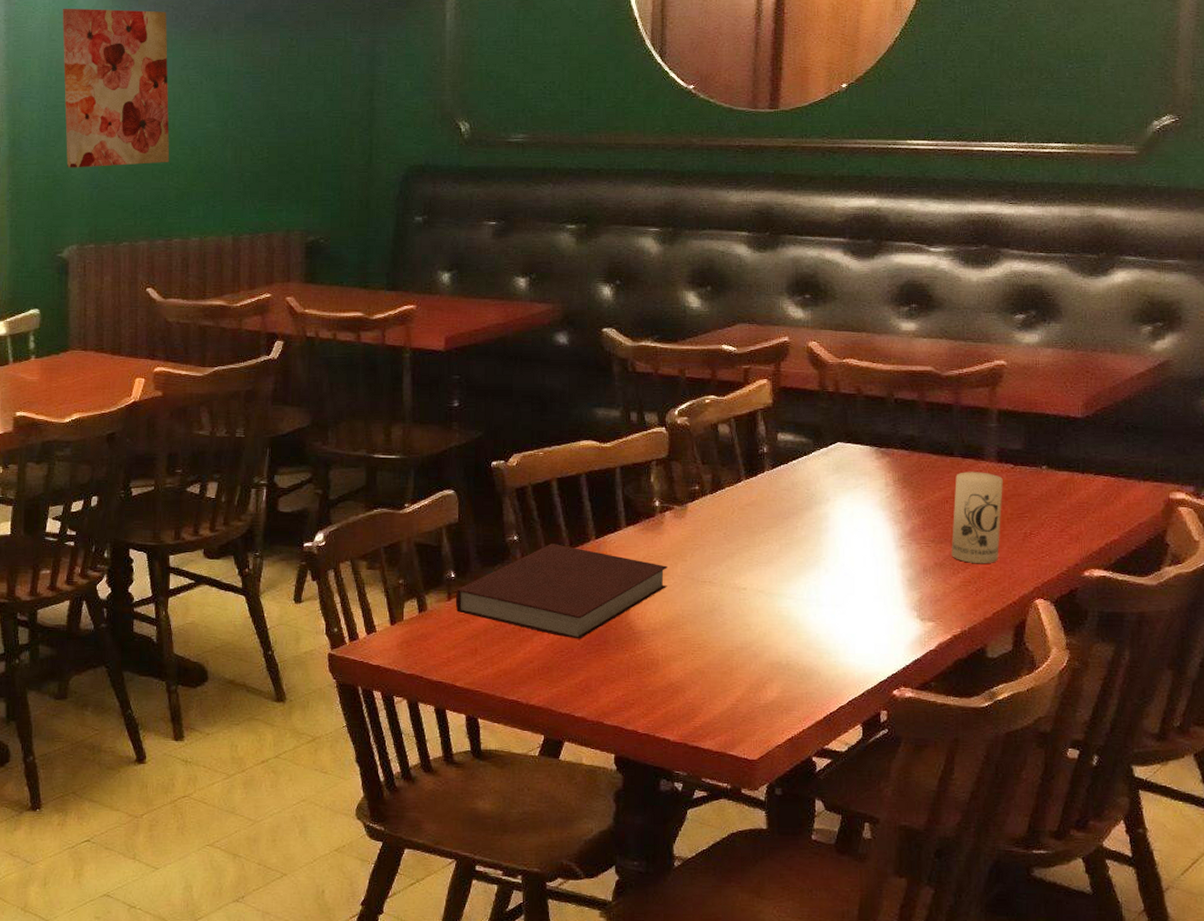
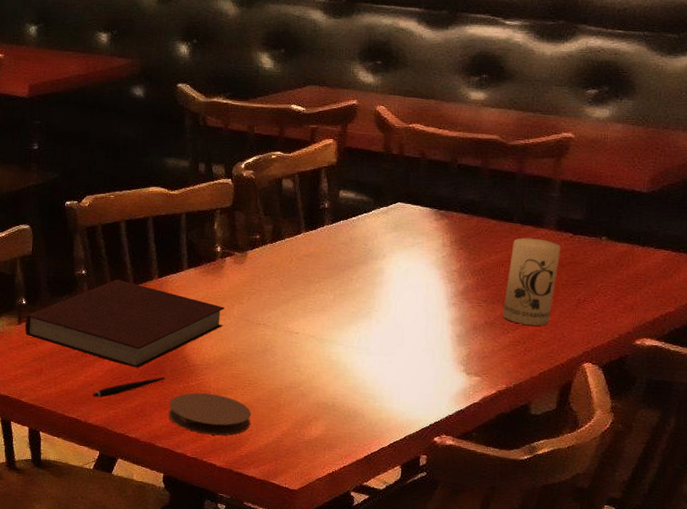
pen: none [533,647,610,676] -> present [93,377,166,398]
coaster: none [615,661,704,707] -> present [168,392,252,436]

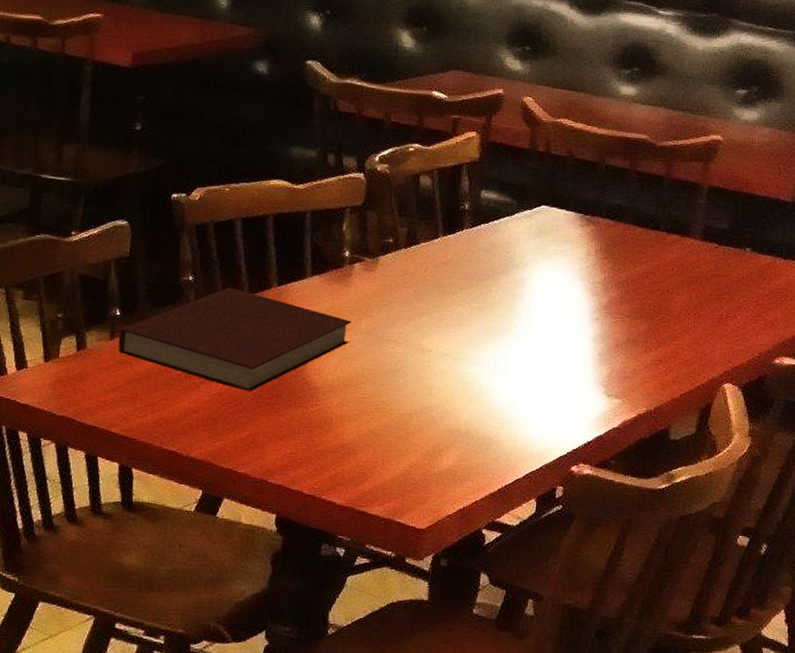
pen: present [93,377,166,398] -> none [197,401,282,427]
coaster: present [168,392,252,436] -> none [283,419,378,469]
candle: present [502,237,561,326] -> none [645,247,706,344]

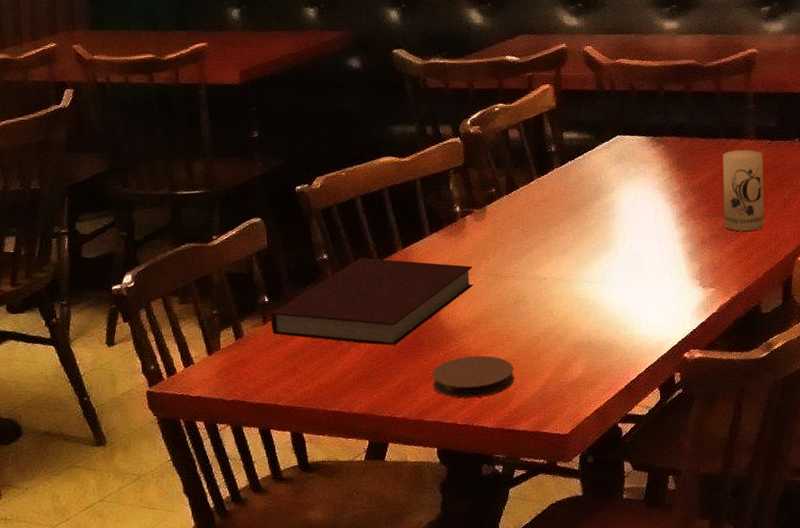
coaster: none [283,419,378,469] -> present [432,355,514,399]
candle: none [645,247,706,344] -> present [722,149,765,231]

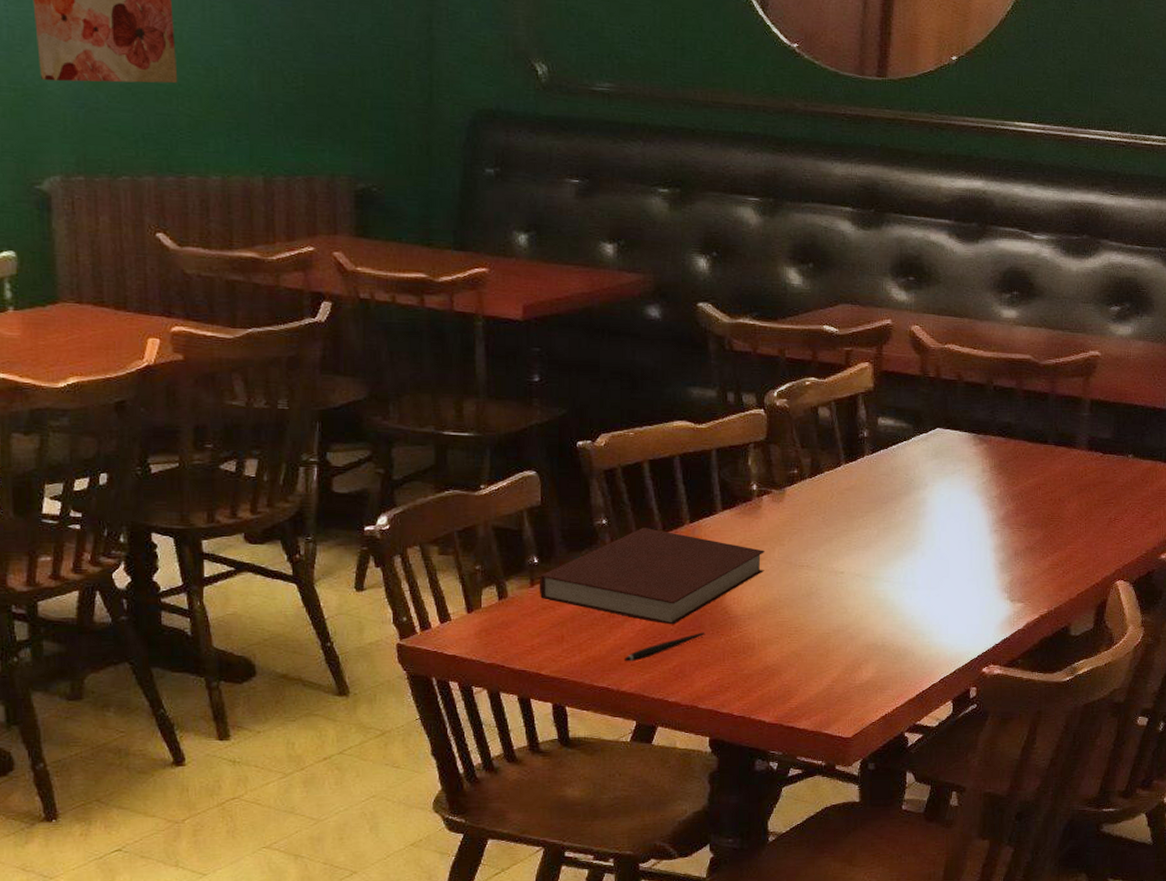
pen: none [353,348,425,385] -> present [624,632,705,662]
coaster: present [432,355,514,399] -> none [710,645,800,690]
candle: present [722,149,765,231] -> none [1041,459,1092,548]

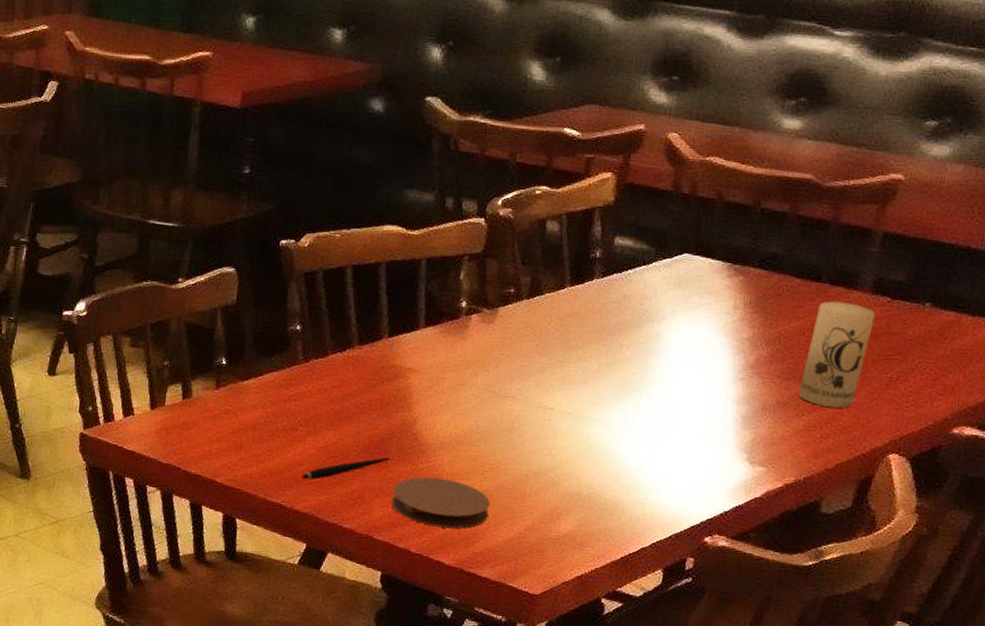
notebook: present [539,528,765,625] -> none [223,338,466,446]
coaster: none [710,645,800,690] -> present [391,477,491,529]
candle: none [1041,459,1092,548] -> present [798,301,875,408]

